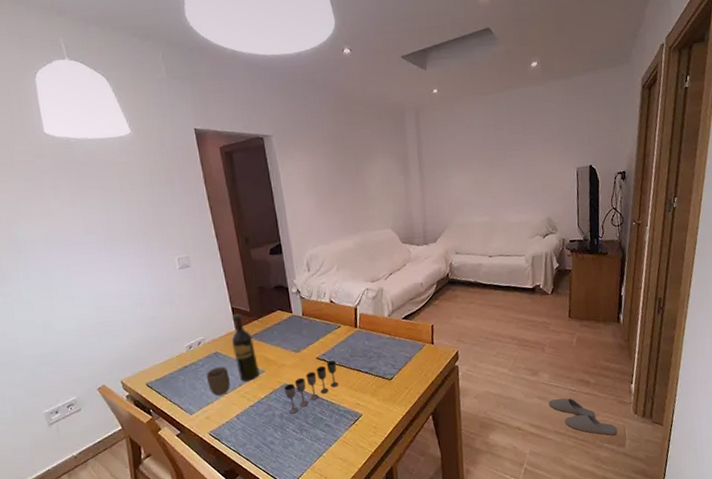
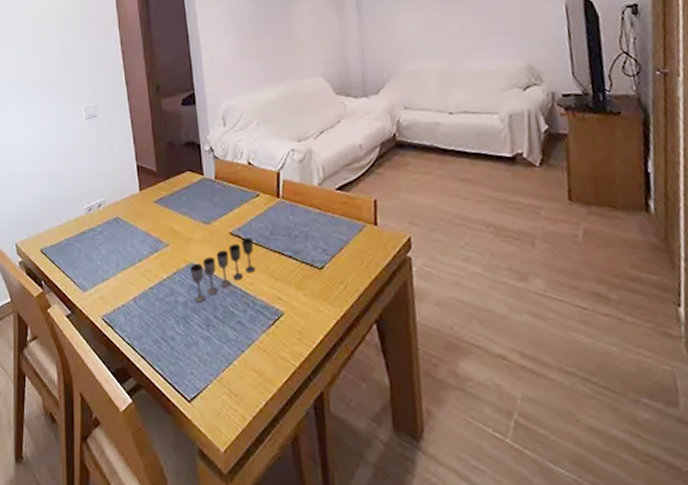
cup: present [206,366,231,396] -> none [104,235,129,271]
wine bottle: present [231,313,260,382] -> none [134,172,163,257]
slippers: present [548,398,618,436] -> none [545,318,664,387]

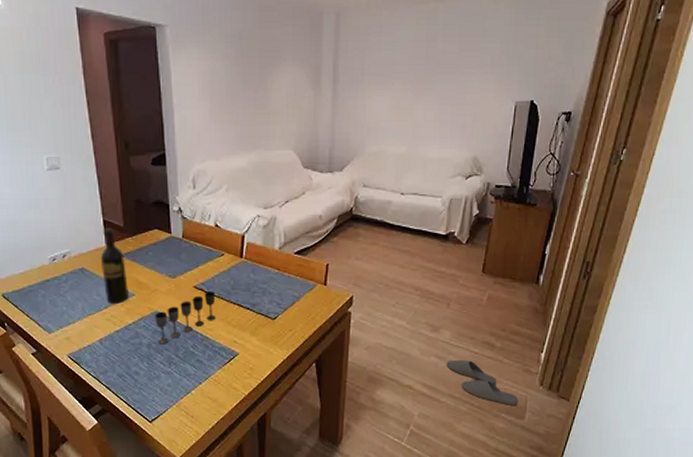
wine bottle: none [134,172,163,257] -> present [100,227,129,305]
slippers: none [545,318,664,387] -> present [446,359,519,406]

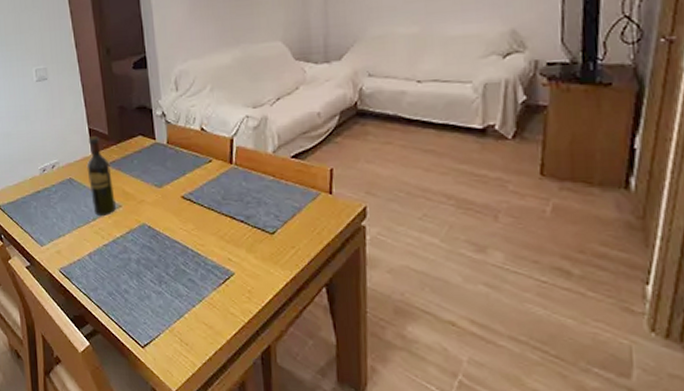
wine glass: present [155,291,216,345] -> none [142,202,207,261]
slippers: present [446,359,519,406] -> none [501,290,619,359]

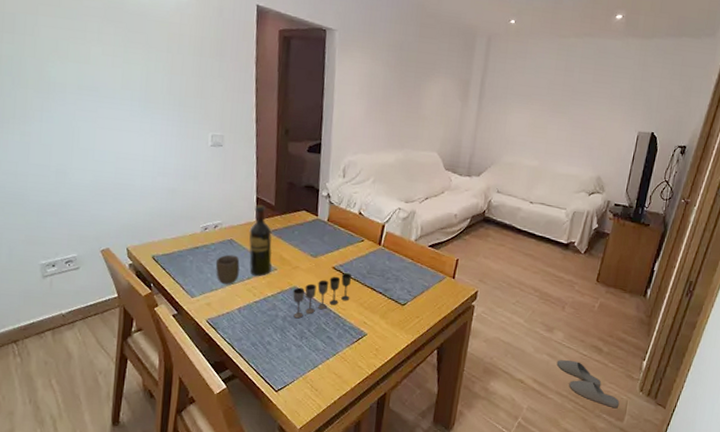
cup: none [58,195,84,228] -> present [215,254,240,284]
wine glass: none [142,202,207,261] -> present [293,273,352,319]
slippers: none [501,290,619,359] -> present [556,359,620,409]

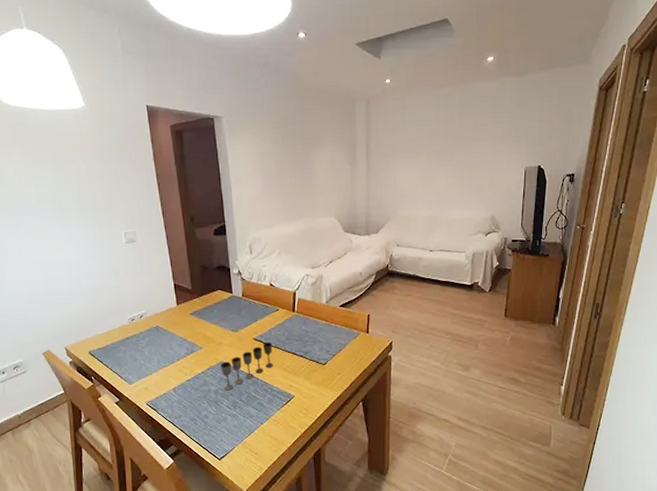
cup: present [215,254,240,284] -> none [146,340,169,368]
wine bottle: present [248,204,273,277] -> none [172,290,198,357]
slippers: present [556,359,620,409] -> none [477,394,544,435]

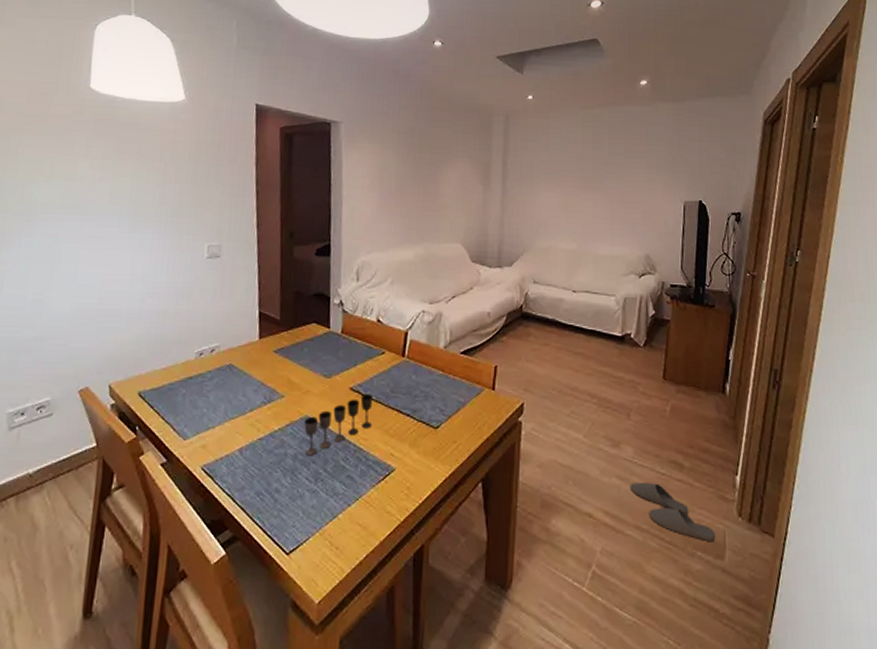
slippers: none [477,394,544,435] -> present [630,482,716,543]

